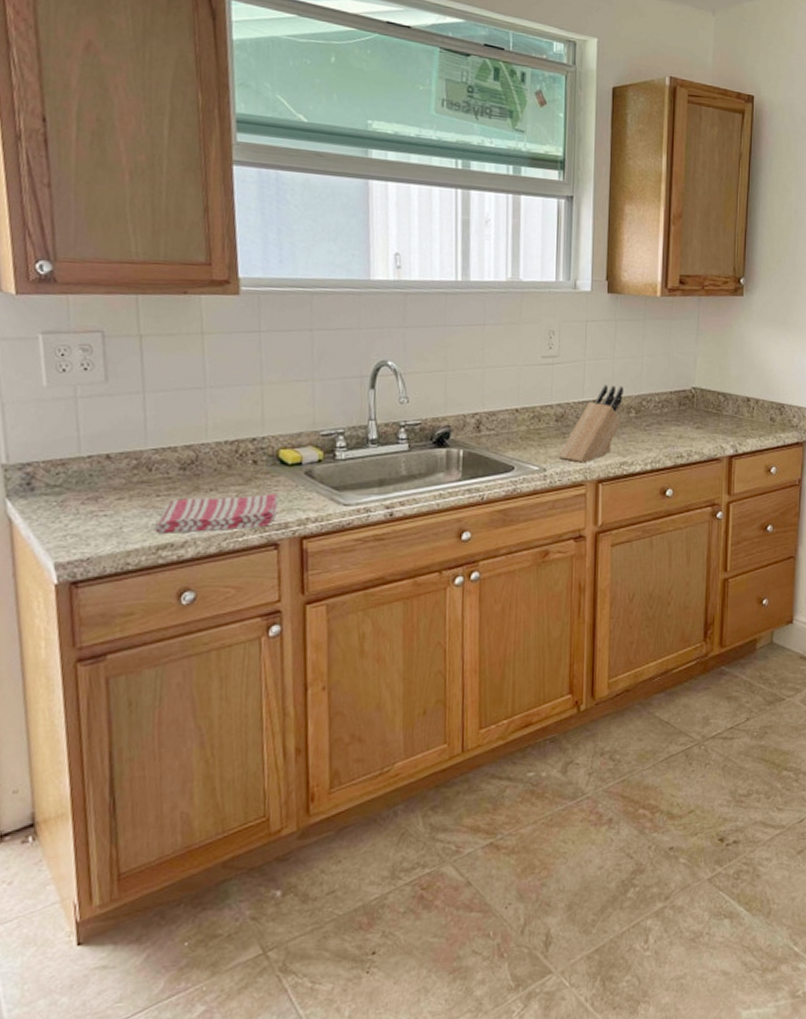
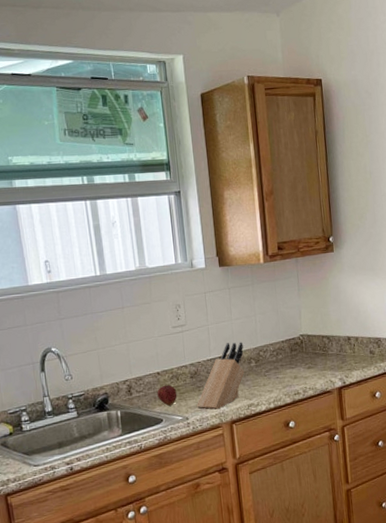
fruit: none [512,425,537,451] -> present [157,384,178,406]

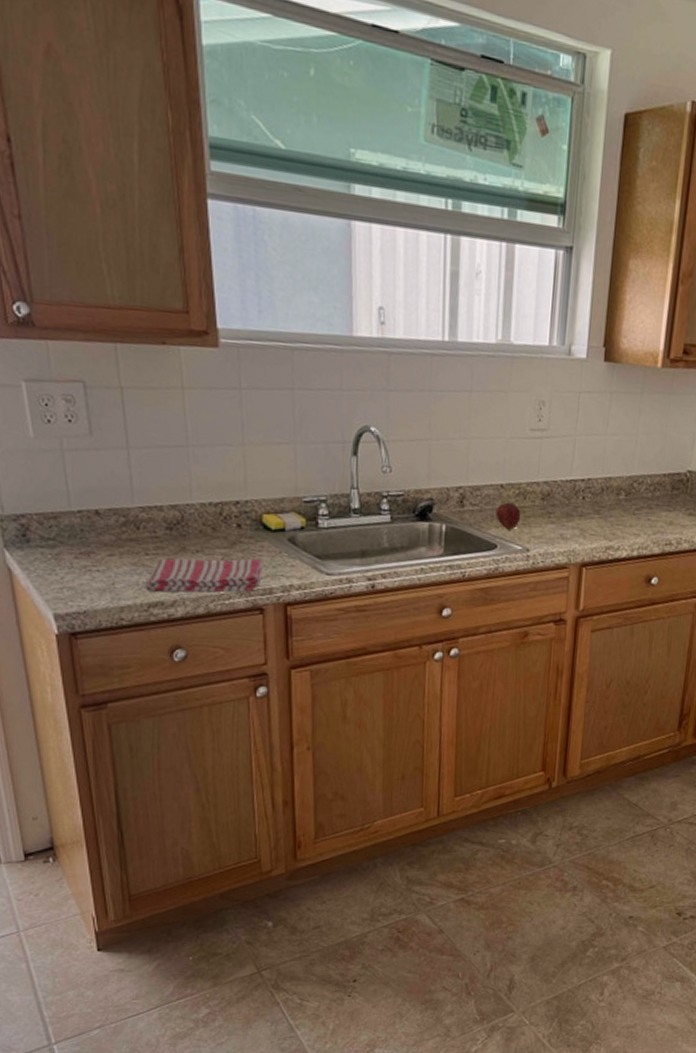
knife block: present [197,342,245,410] -> none [543,463,615,546]

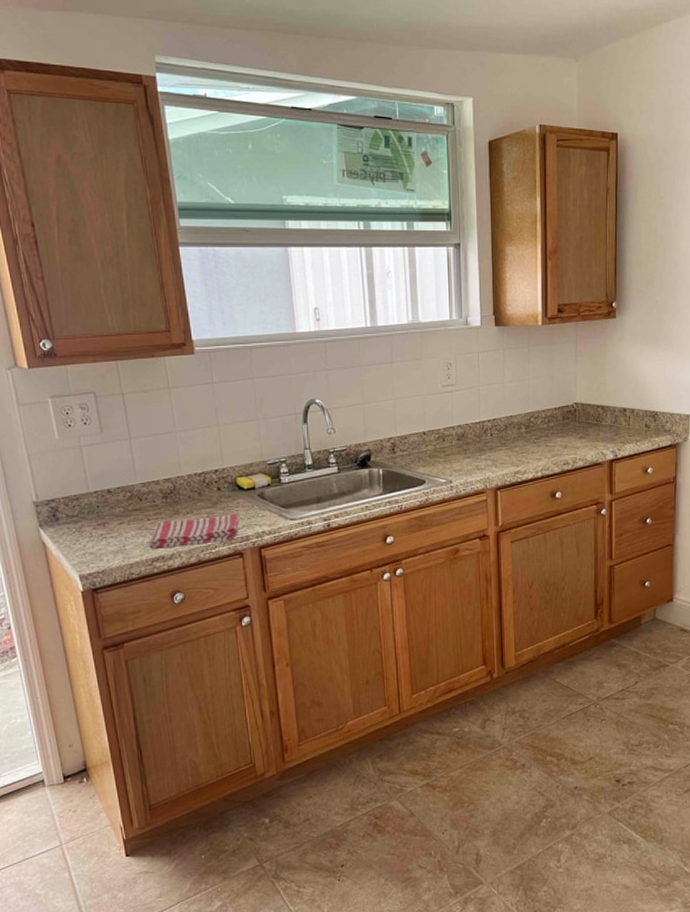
fruit: present [495,502,521,530] -> none [422,445,442,467]

